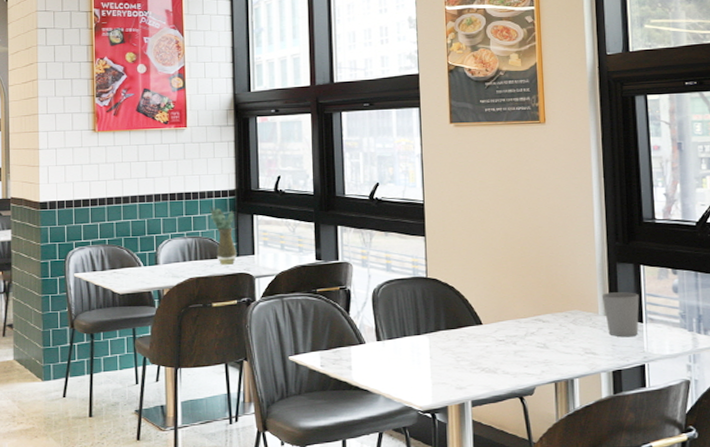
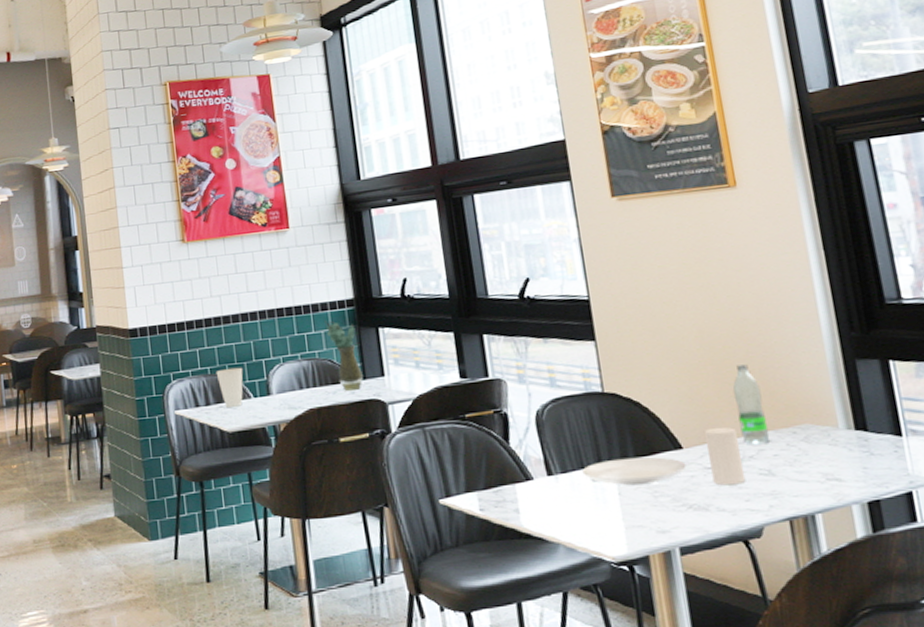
cup: none [113,240,136,274] -> present [216,367,243,409]
plate: none [404,329,484,352] -> present [582,457,687,486]
cup: none [499,309,527,355] -> present [703,426,746,486]
bottle: none [524,262,548,325] -> present [732,364,770,447]
dixie cup: present [601,292,639,337] -> none [840,396,898,457]

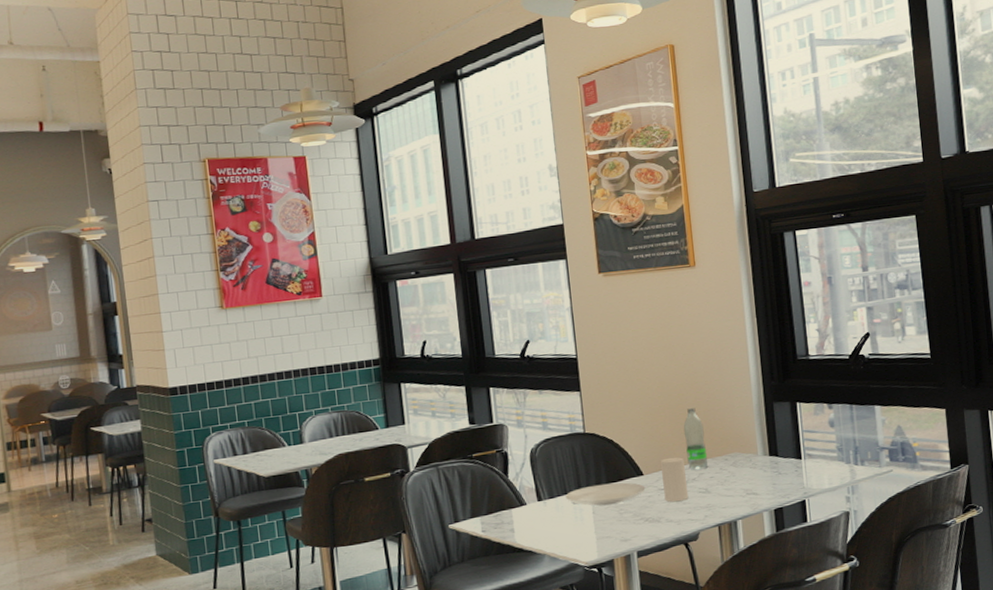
cup: present [216,367,243,409] -> none [253,419,279,456]
vase: present [324,321,363,392] -> none [353,378,386,439]

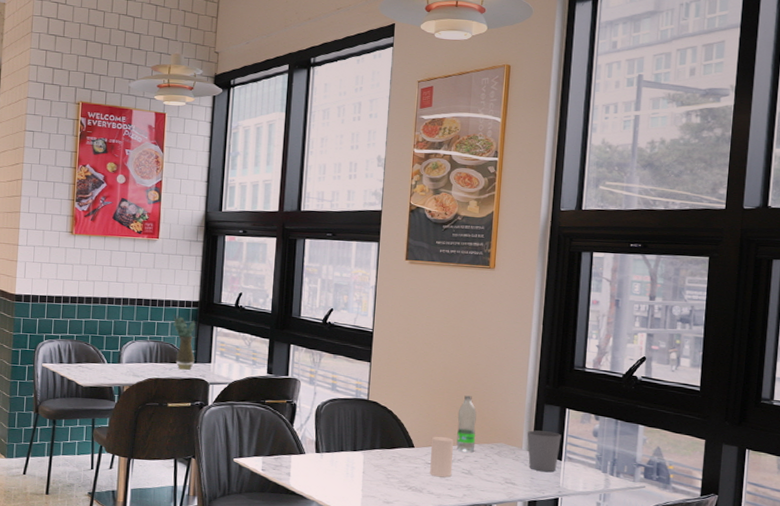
vase: none [353,378,386,439] -> present [172,314,196,371]
plate: present [565,482,646,506] -> none [341,448,414,469]
dixie cup: none [760,430,798,475] -> present [527,430,561,472]

